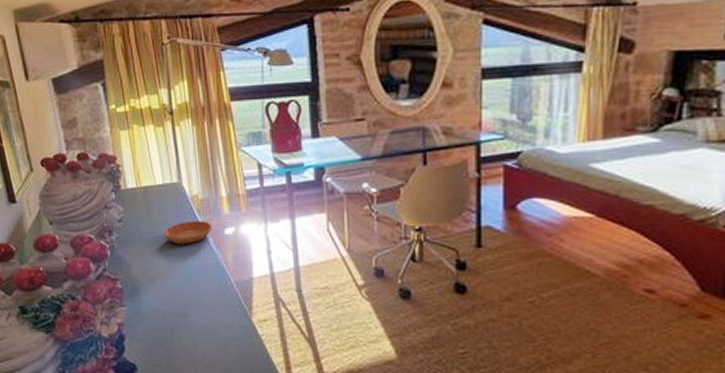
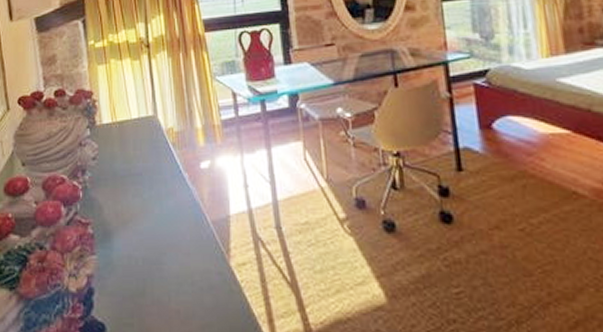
saucer: present [164,220,212,245] -> none [138,155,187,182]

